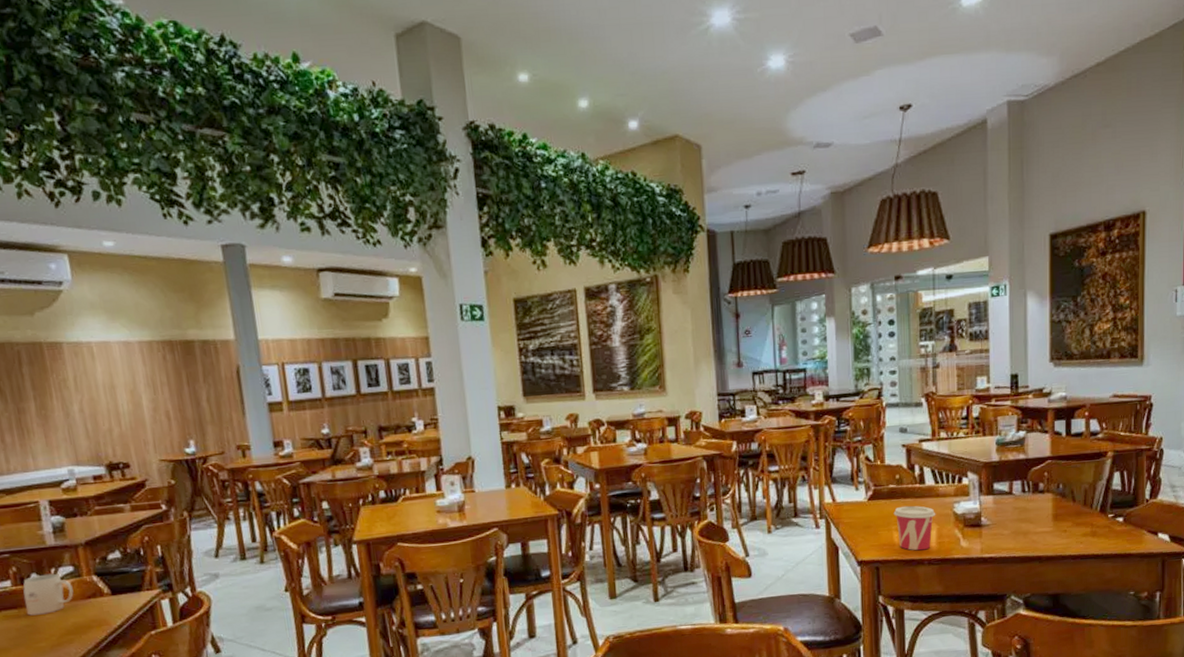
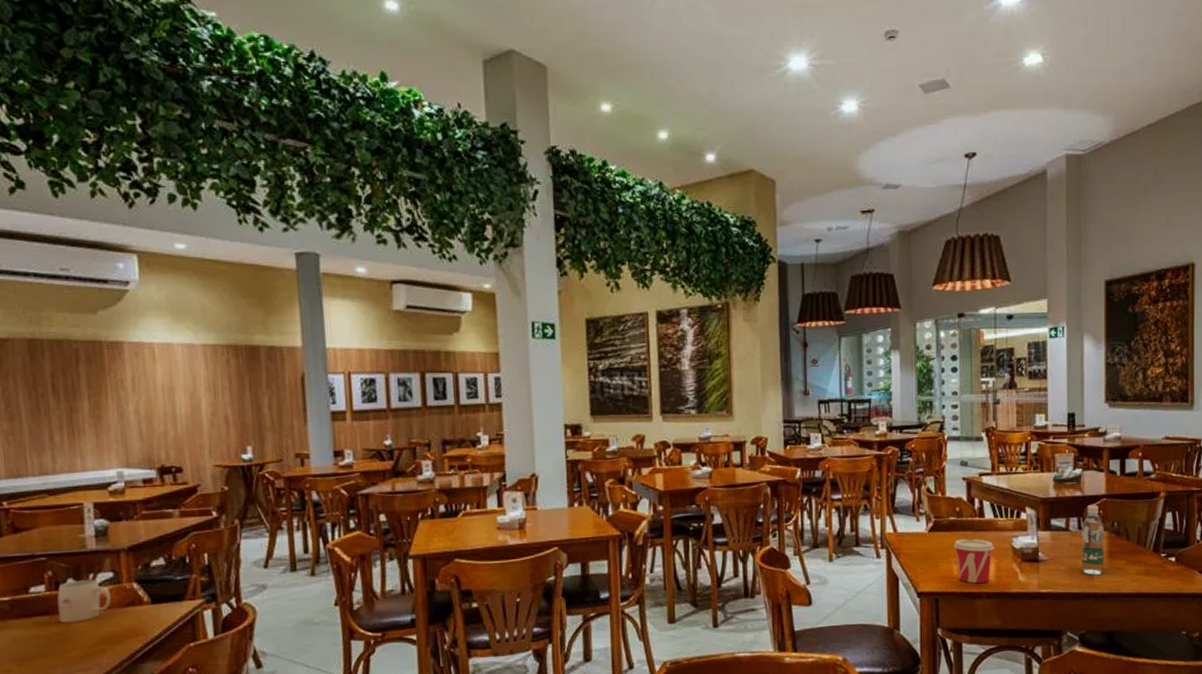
bottle: none [1026,467,1049,538] -> present [1082,505,1104,575]

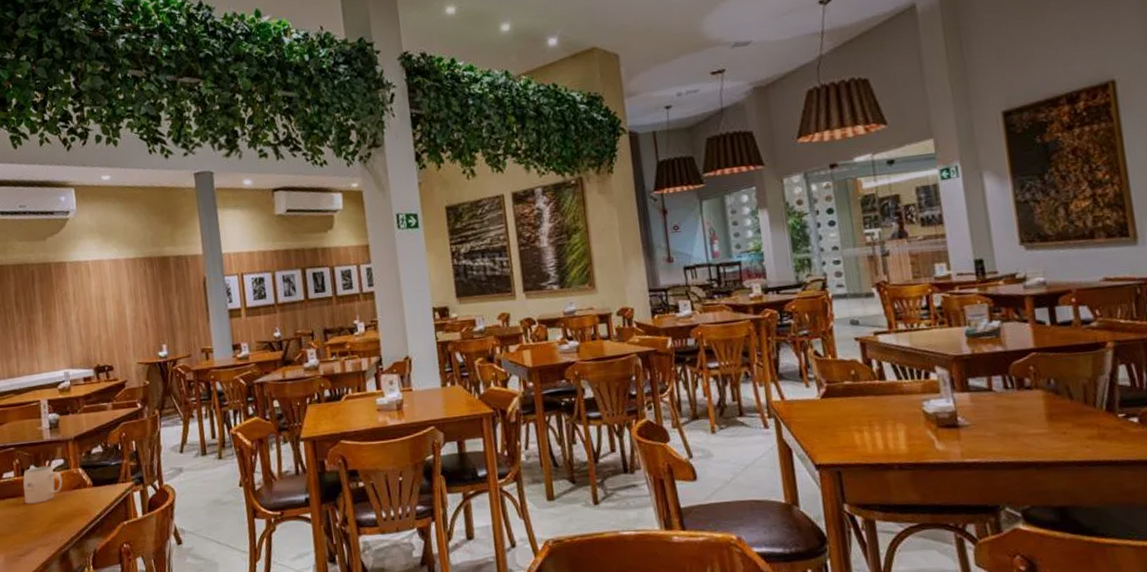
cup: present [953,538,995,584] -> none [851,403,902,454]
bottle: present [1082,505,1104,575] -> none [1008,360,1044,441]

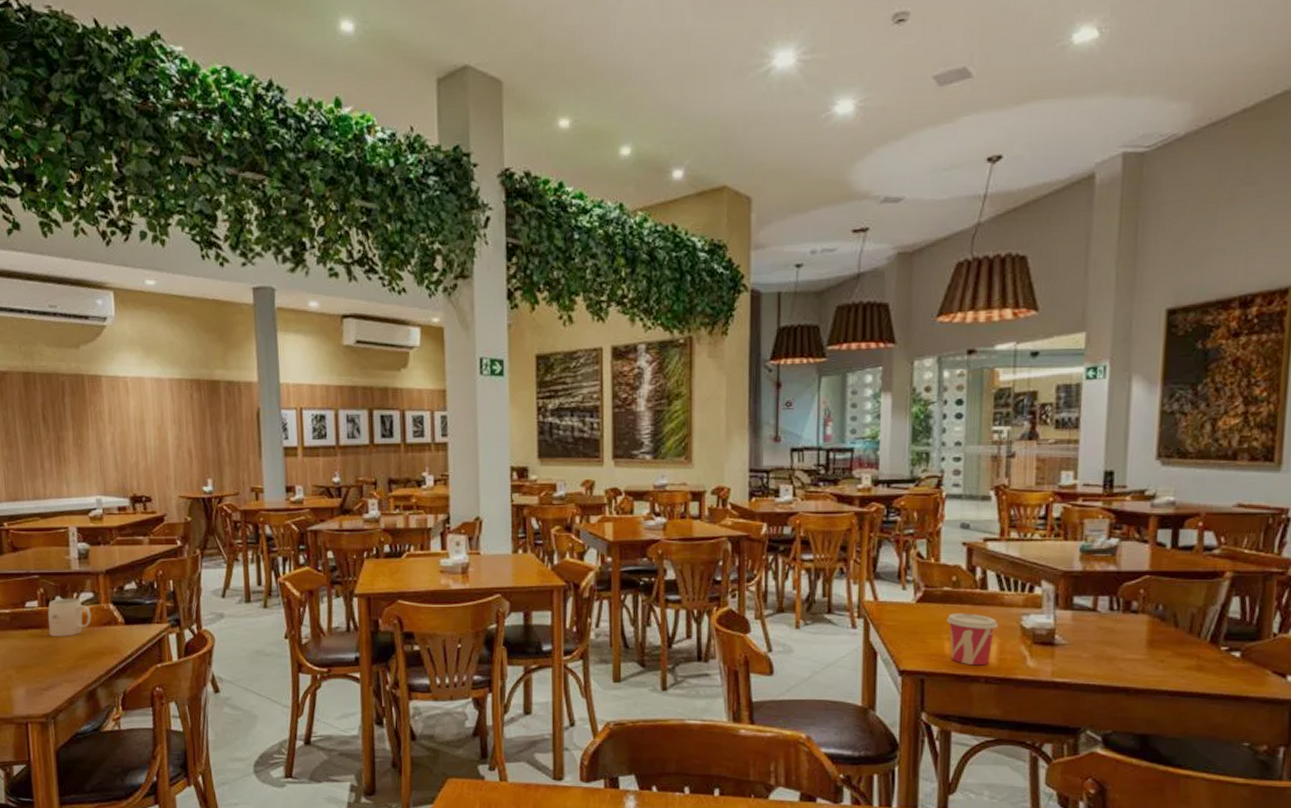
cup: none [851,403,902,454] -> present [946,613,999,666]

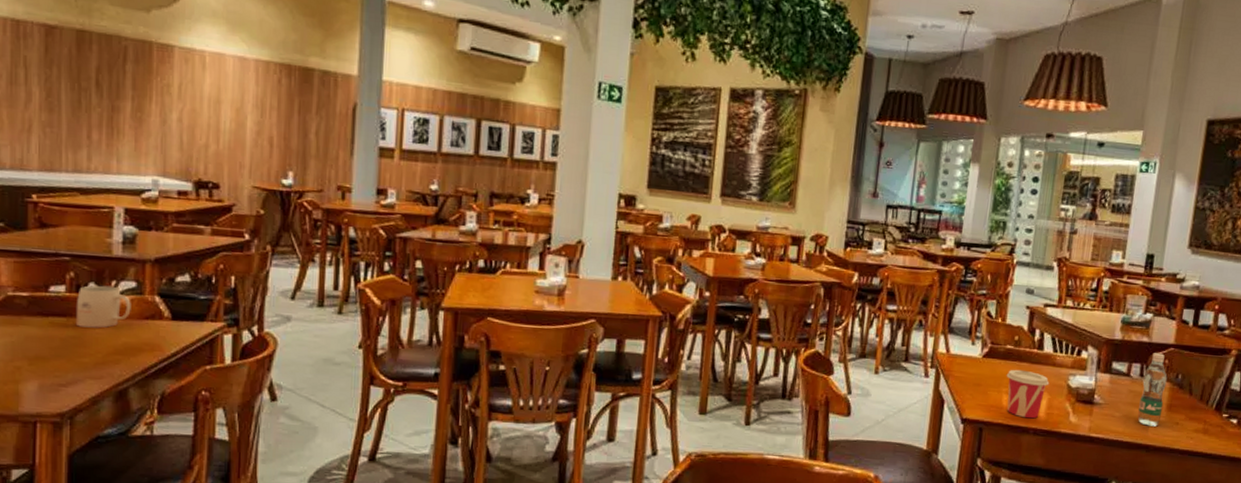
bottle: none [1111,582,1145,666] -> present [1137,353,1168,427]

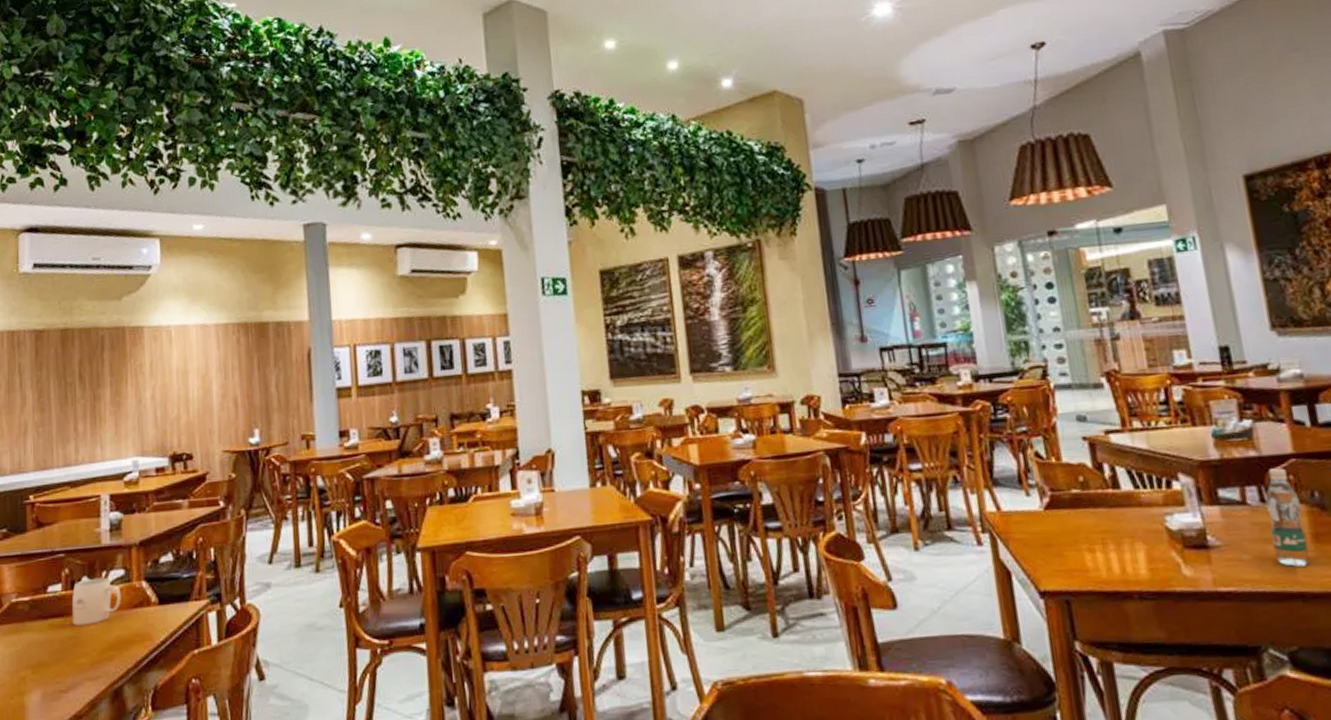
cup: present [1006,369,1050,419] -> none [1081,517,1141,580]

